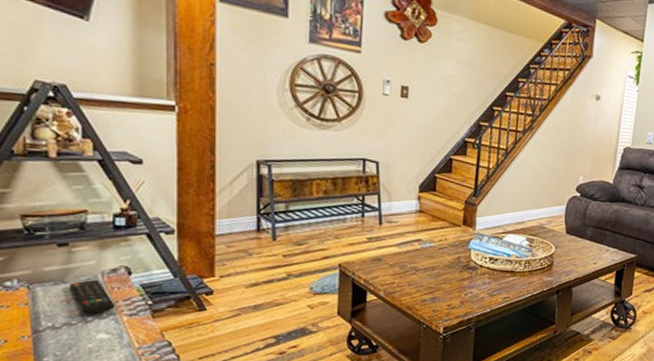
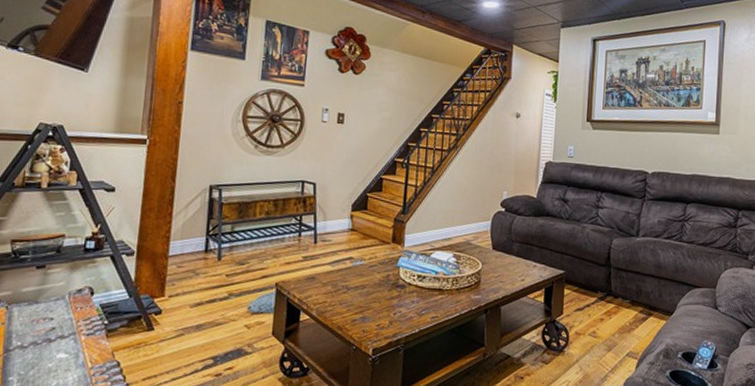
remote control: present [68,279,116,315] -> none [40,299,77,334]

